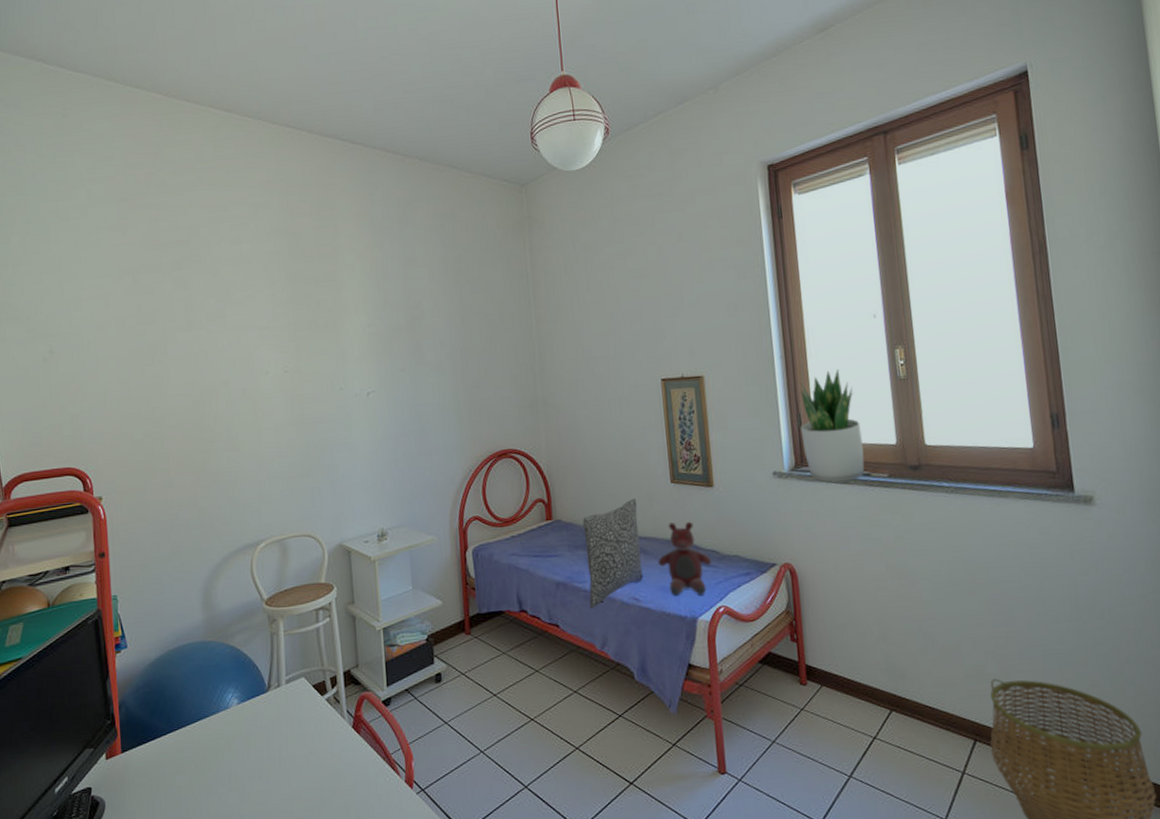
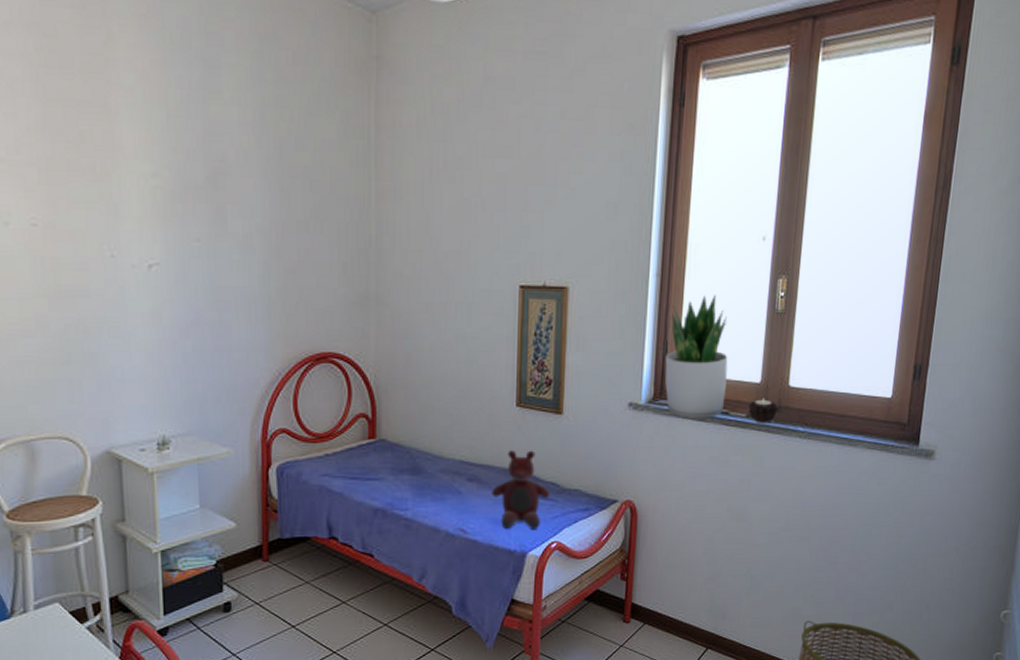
pillow: present [582,499,643,609] -> none [410,421,476,539]
candle: none [888,457,919,483] -> present [748,397,778,425]

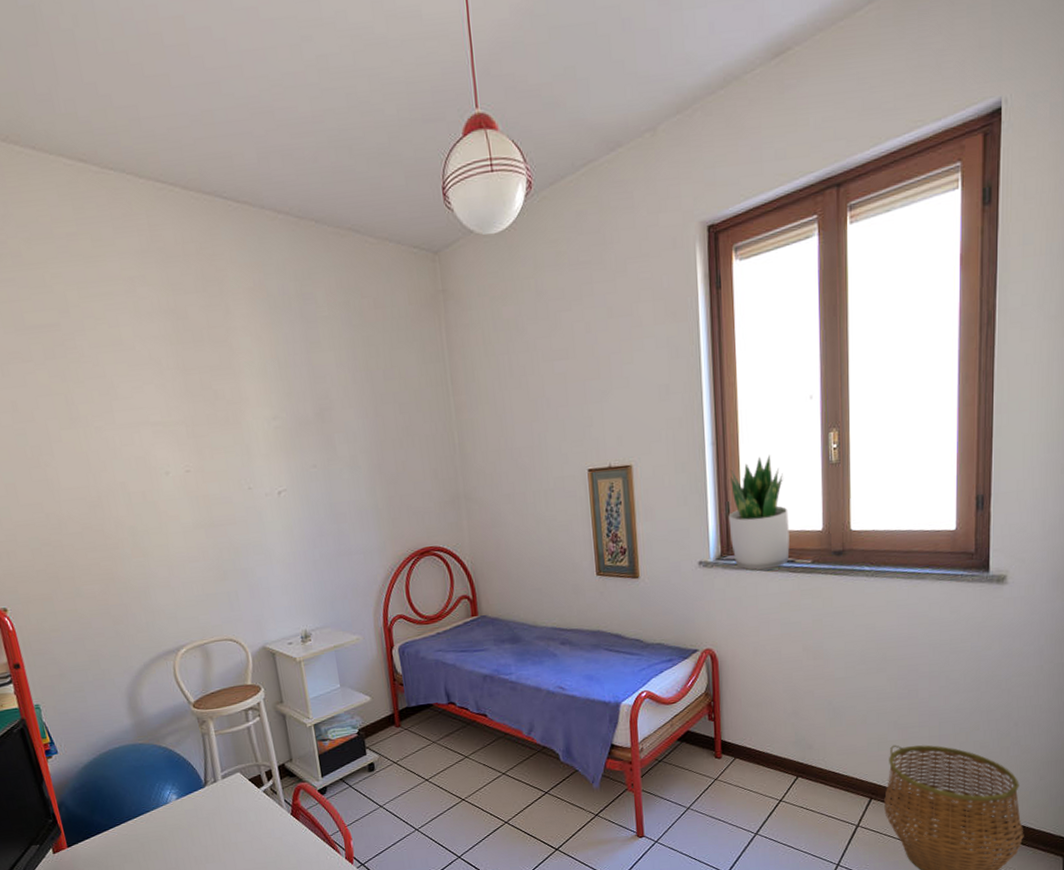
teddy bear: present [491,450,550,529] -> none [583,612,636,683]
candle: present [748,397,778,425] -> none [813,543,842,569]

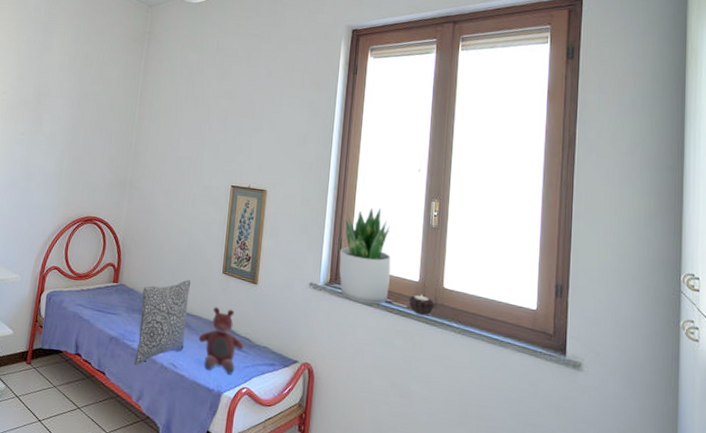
pillow: none [508,592,568,699] -> present [133,280,191,366]
teddy bear: none [583,612,636,683] -> present [198,307,244,374]
candle: none [813,543,842,569] -> present [409,294,435,317]

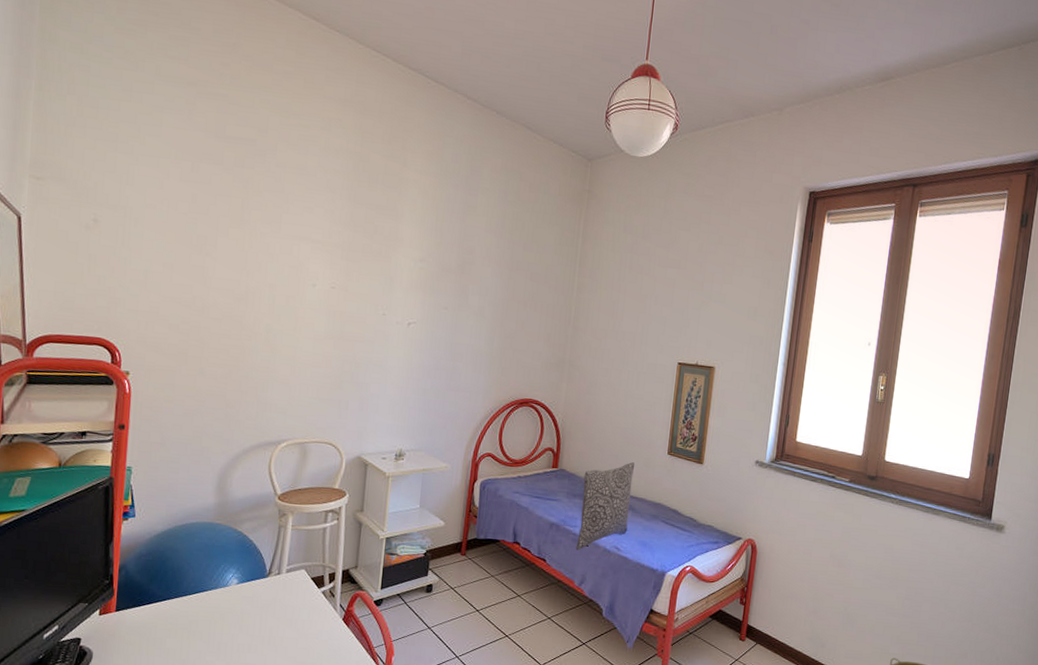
teddy bear: present [198,307,244,374] -> none [642,488,689,554]
planter: present [339,207,391,305] -> none [785,383,837,480]
candle: present [409,294,435,317] -> none [851,467,876,490]

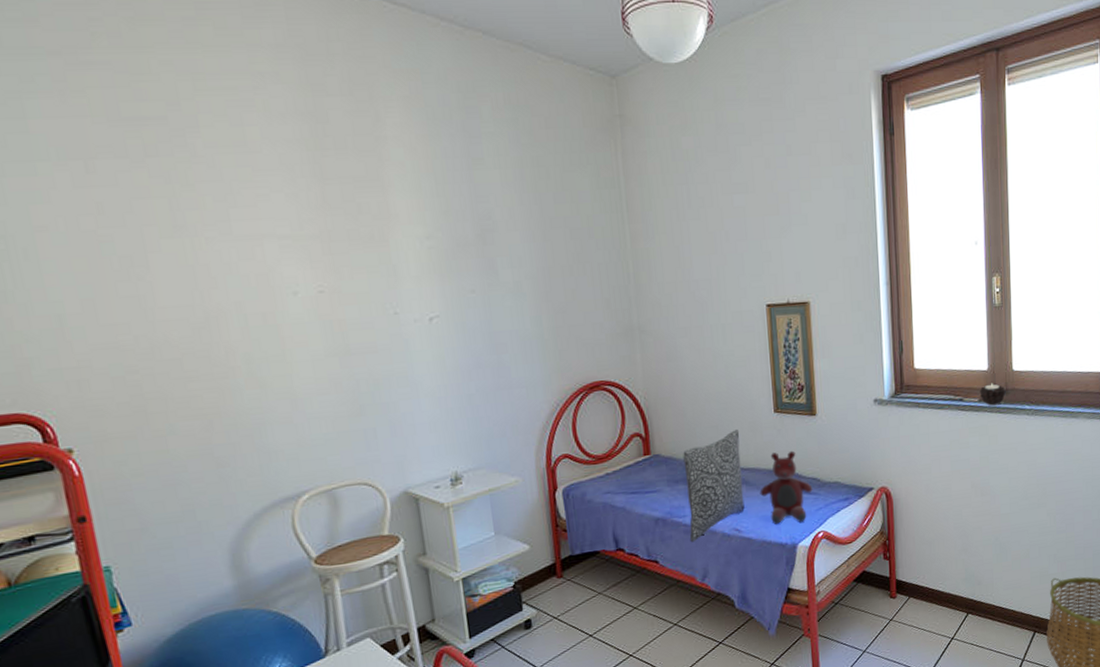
teddy bear: none [642,488,689,554] -> present [759,450,813,524]
candle: none [851,467,876,490] -> present [979,382,1006,407]

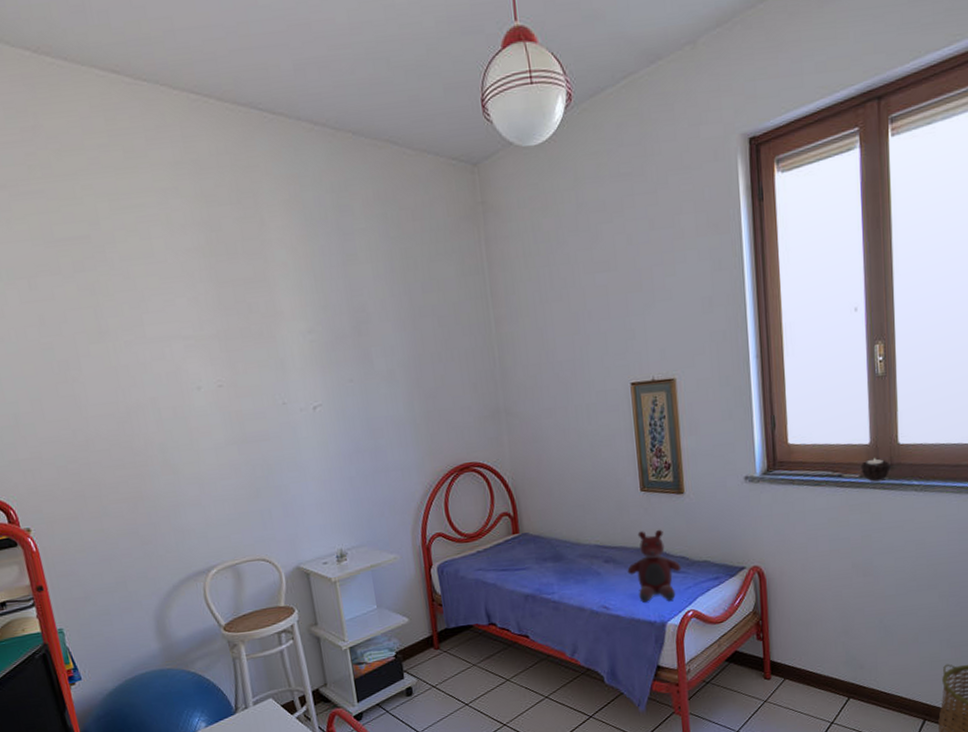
pillow: present [683,430,745,543] -> none [550,508,613,619]

